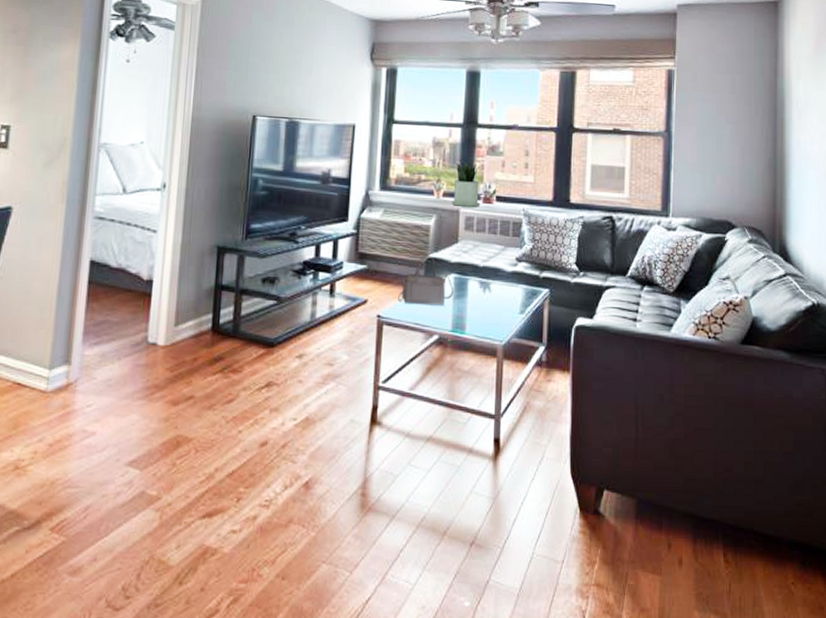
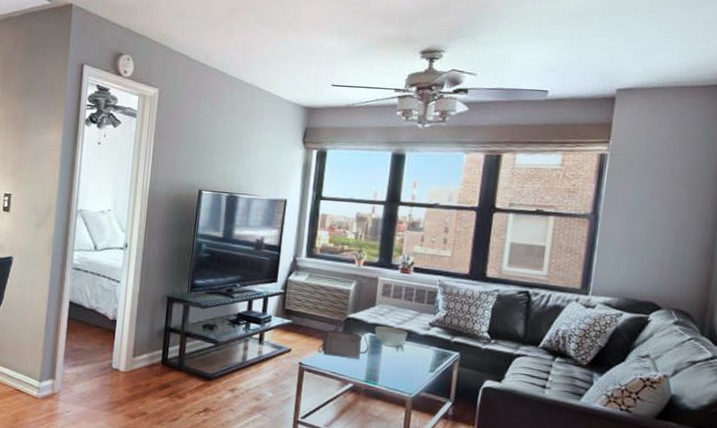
planter: present [451,162,481,208] -> none [371,235,399,277]
bowl: none [459,264,494,290] -> present [374,325,408,348]

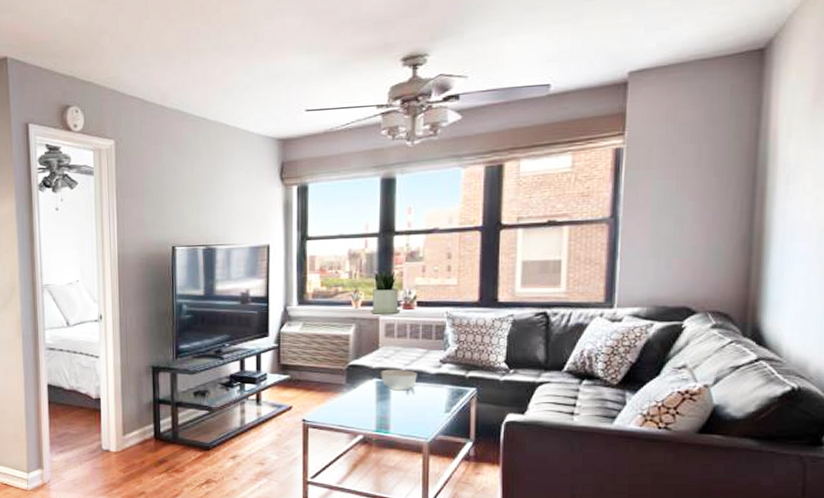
handbag: present [318,314,369,359] -> none [321,362,377,409]
planter: none [371,235,399,277] -> present [370,271,401,315]

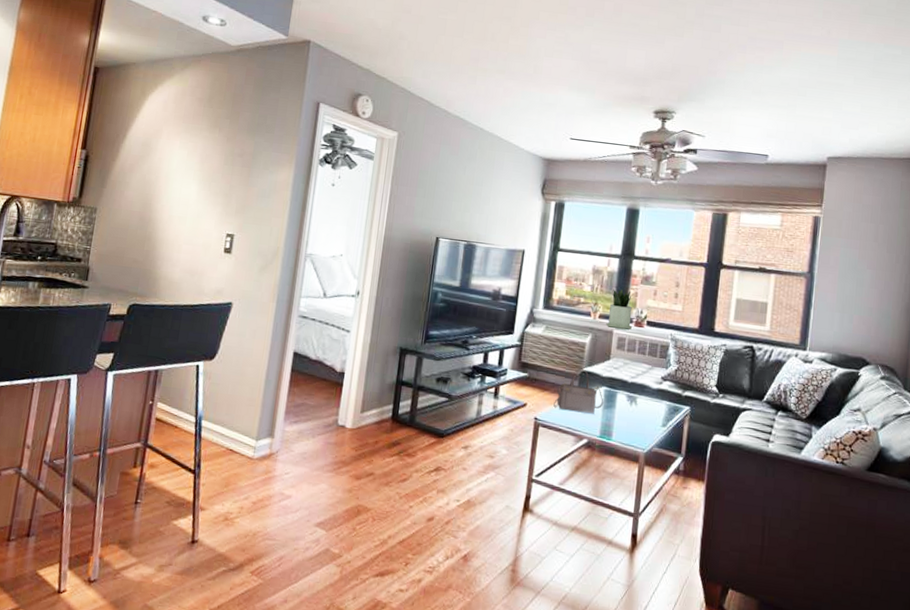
handbag: none [321,362,377,409] -> present [553,368,604,414]
bowl: present [381,369,417,392] -> none [609,379,641,403]

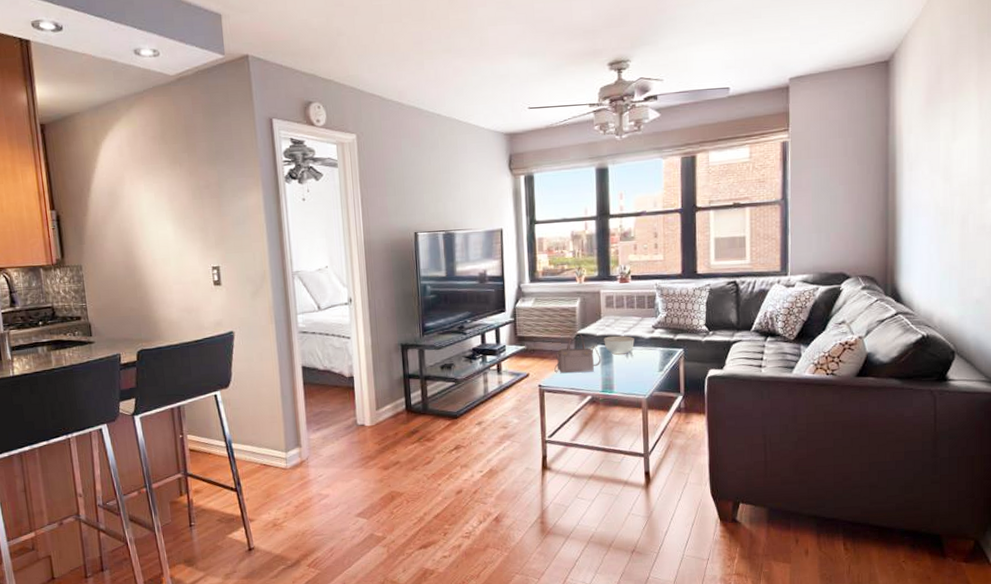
planter: present [606,289,633,330] -> none [592,249,618,289]
bowl: none [609,379,641,403] -> present [604,335,635,356]

